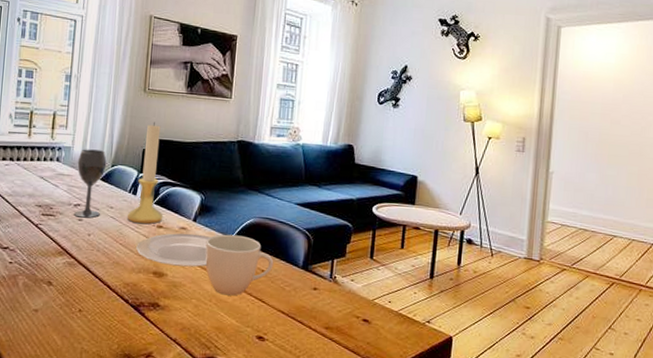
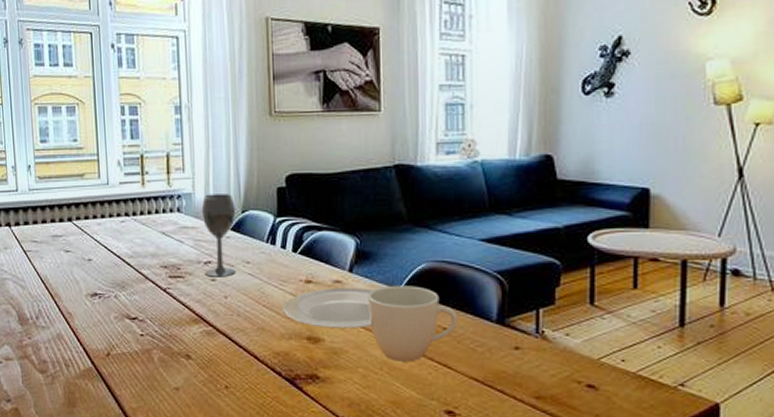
candle holder: present [127,121,163,224] -> none [267,151,311,280]

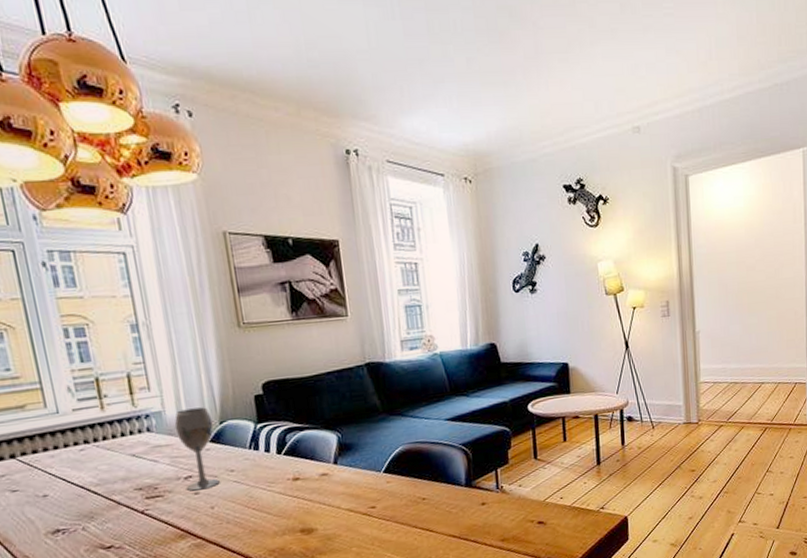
plate: present [283,287,374,329] -> none [273,476,360,519]
cup: present [368,285,458,362] -> none [353,467,435,535]

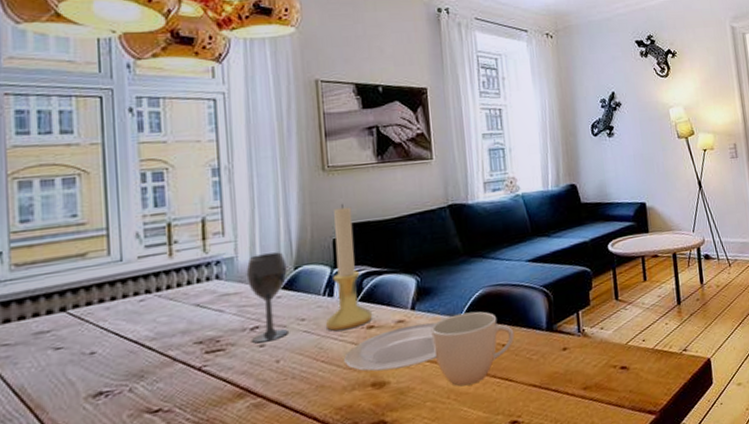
candle holder: none [253,360,298,482] -> present [325,203,373,331]
plate: none [273,476,360,519] -> present [344,322,437,372]
cup: none [353,467,435,535] -> present [431,311,515,387]

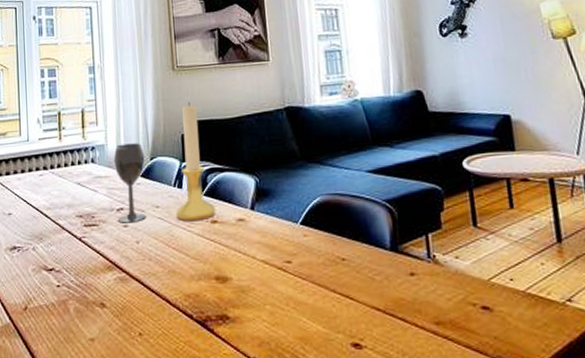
plate: present [344,322,437,372] -> none [191,224,275,267]
cup: present [431,311,515,387] -> none [269,219,355,296]

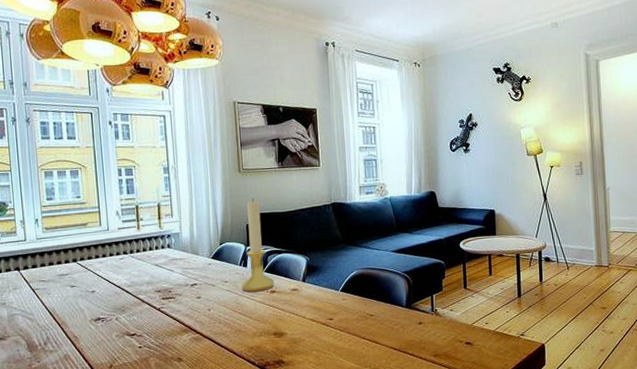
wine glass: present [113,143,146,223] -> none [187,231,216,296]

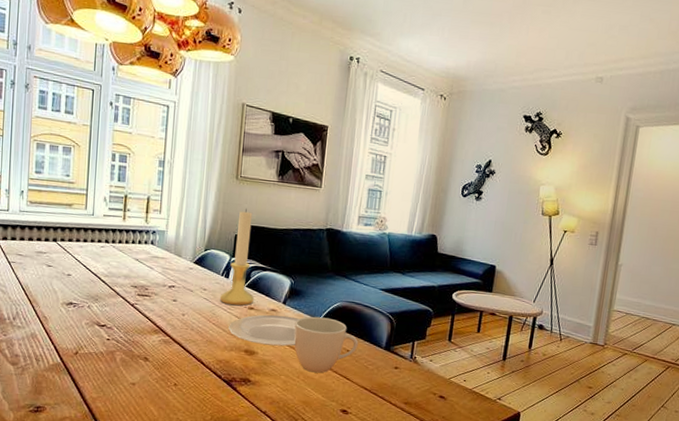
plate: none [254,292,321,325] -> present [228,314,300,347]
cup: none [317,287,381,343] -> present [293,316,359,373]

